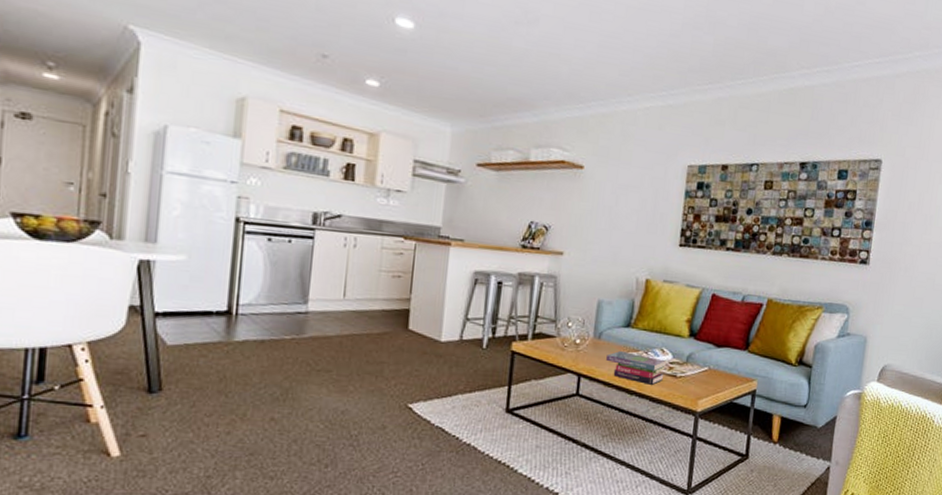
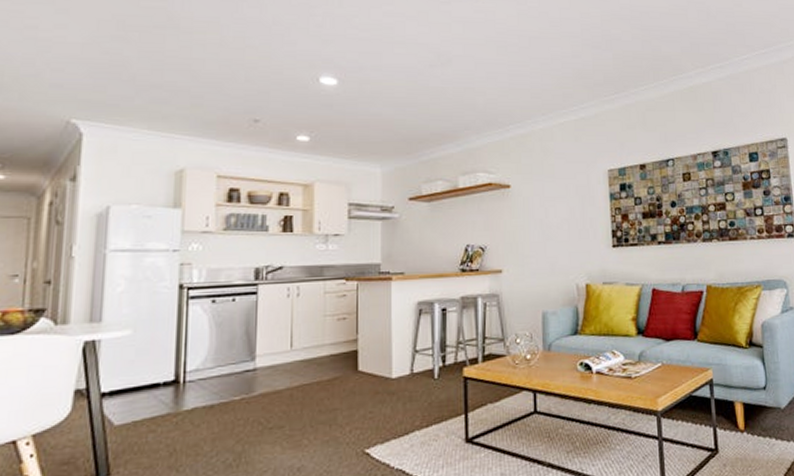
books: present [606,351,666,385] -> none [559,360,619,390]

